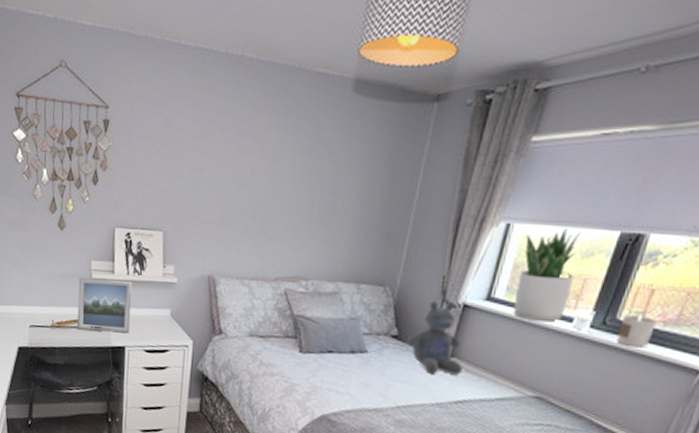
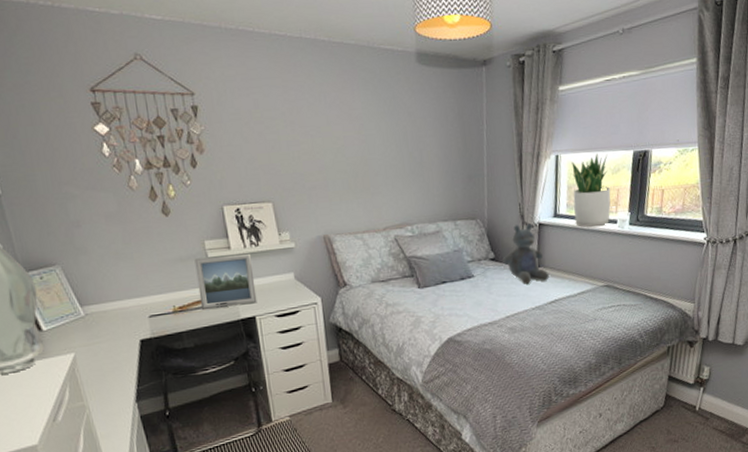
candle: present [617,313,657,348] -> none [648,208,670,234]

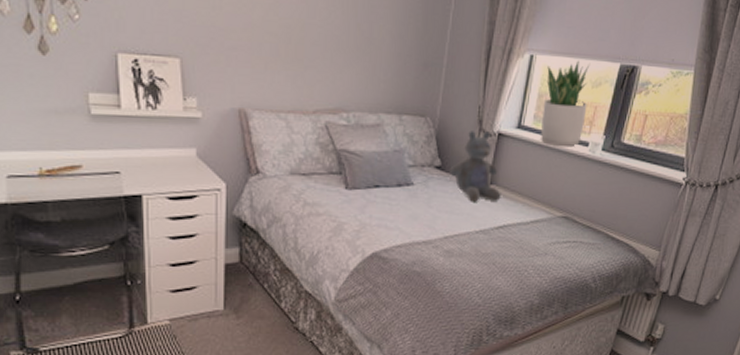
picture frame: present [194,253,257,311] -> none [73,113,147,179]

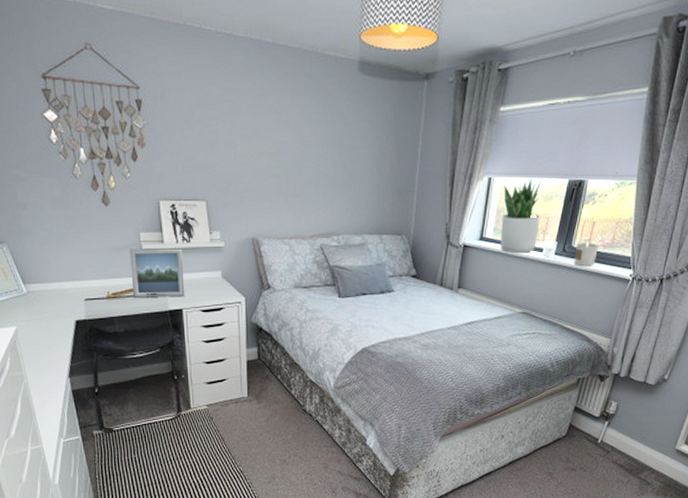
picture frame: none [73,113,147,179] -> present [129,248,185,299]
stuffed bear: present [450,131,501,202] -> none [424,244,468,304]
candle: none [622,136,650,167] -> present [574,240,598,267]

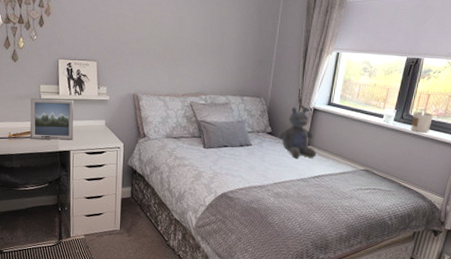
stuffed bear: none [424,244,468,304] -> present [278,107,316,158]
planter: present [500,179,542,254] -> none [346,55,383,119]

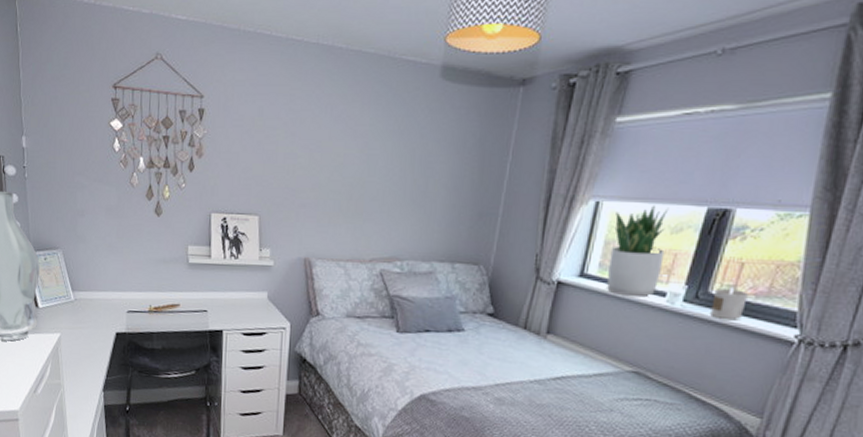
picture frame: present [30,98,74,140] -> none [174,262,229,317]
stuffed bear: present [278,107,316,158] -> none [503,279,560,351]
planter: none [346,55,383,119] -> present [607,205,669,297]

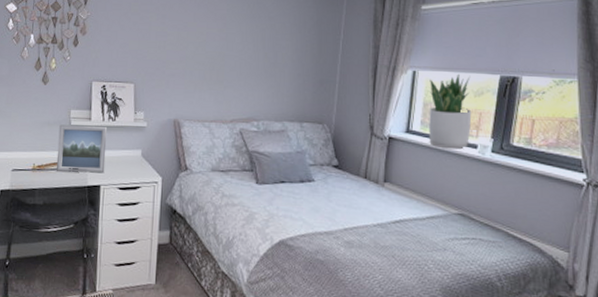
picture frame: none [174,262,229,317] -> present [56,124,107,173]
candle: present [710,286,748,321] -> none [514,139,541,168]

